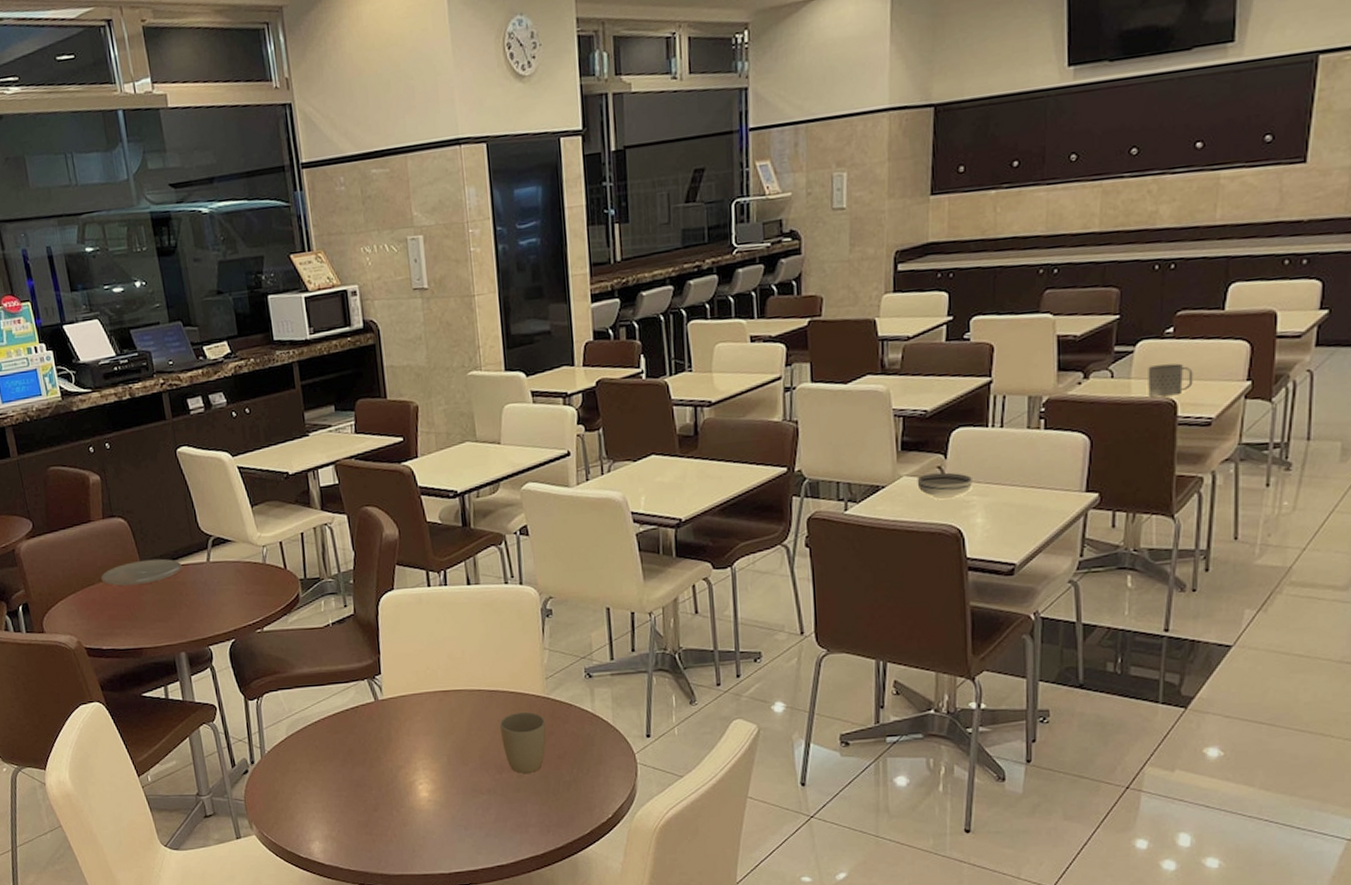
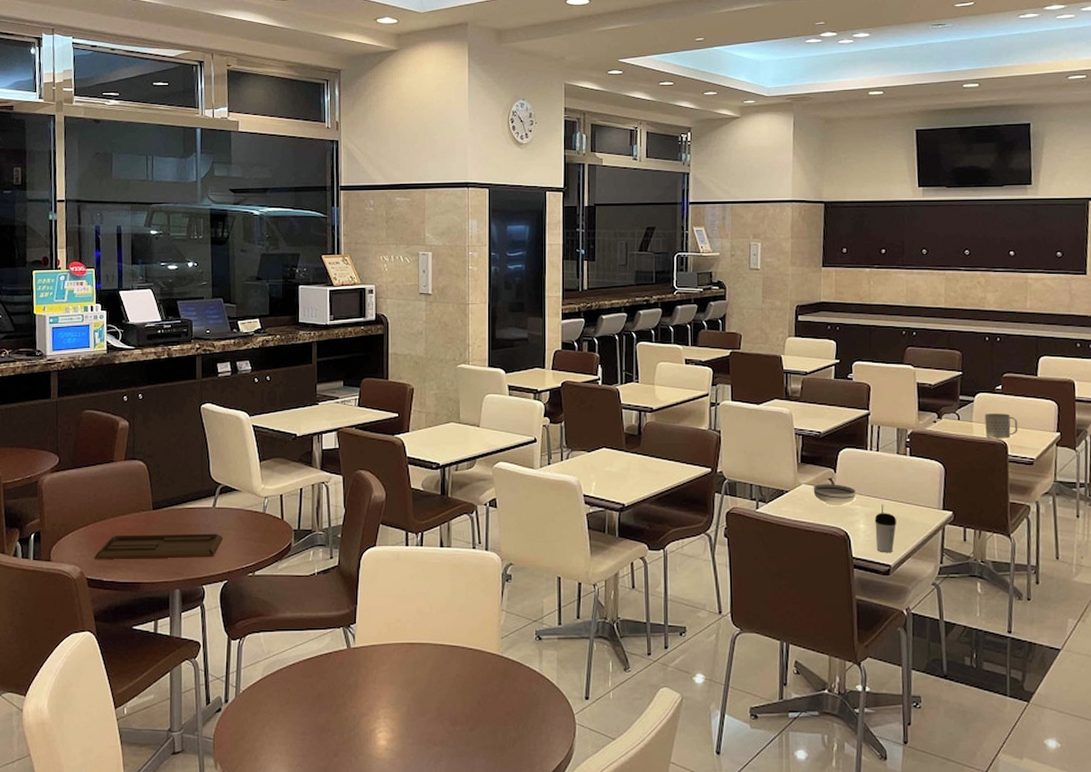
tray: none [89,590,223,627] -> present [94,533,223,559]
plate: present [101,558,182,587] -> none [113,500,189,524]
cup: present [499,711,546,773] -> none [457,668,499,727]
beverage cup: none [996,491,1024,550] -> present [875,504,896,553]

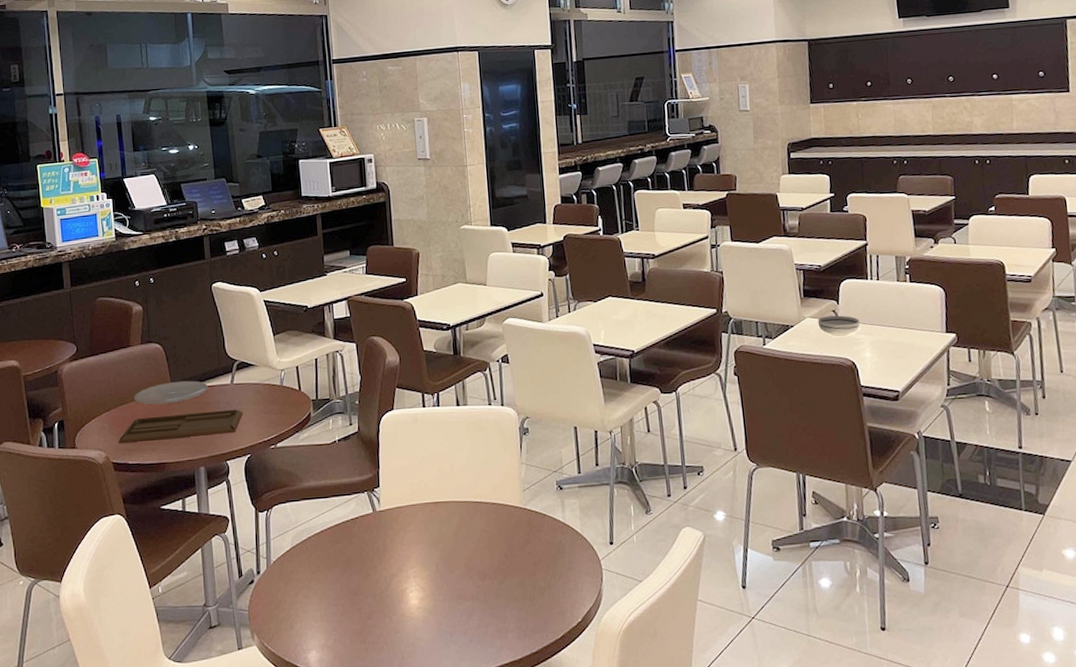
plate: none [113,500,189,524] -> present [134,380,208,406]
beverage cup: present [875,504,896,553] -> none [880,331,902,379]
mug: present [984,414,1018,439] -> none [980,234,1014,260]

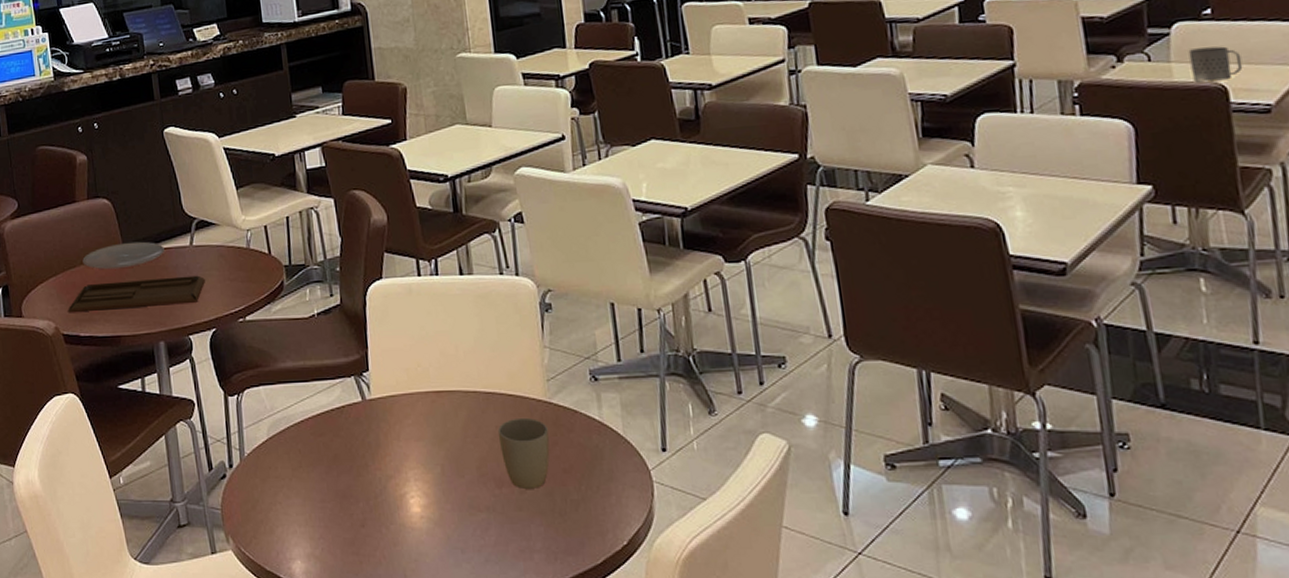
cup: none [482,521,524,580] -> present [497,417,550,489]
bowl: present [817,315,861,338] -> none [943,161,1007,191]
mug: none [980,234,1014,260] -> present [1188,46,1243,83]

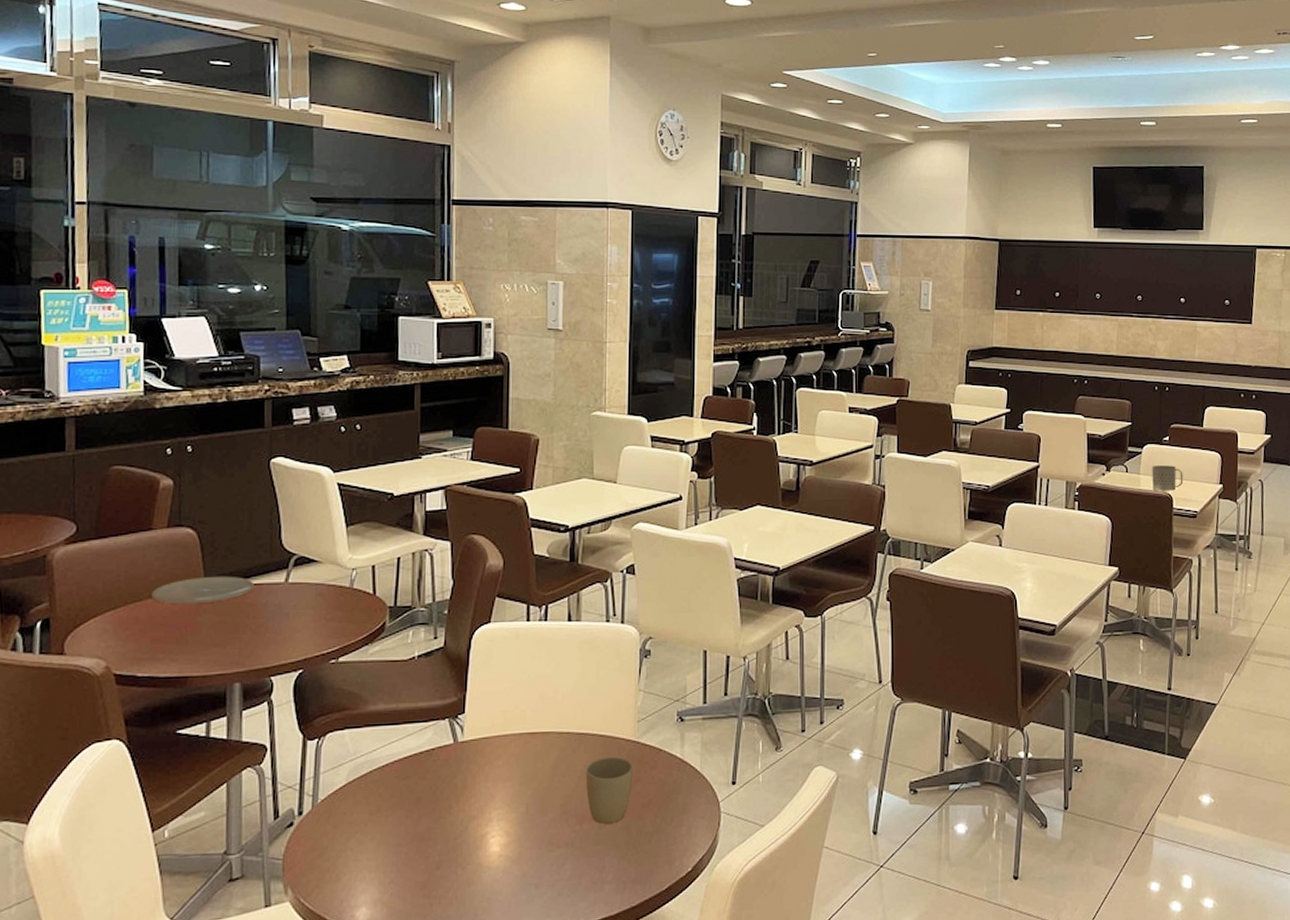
tray: present [68,275,205,312] -> none [125,614,297,650]

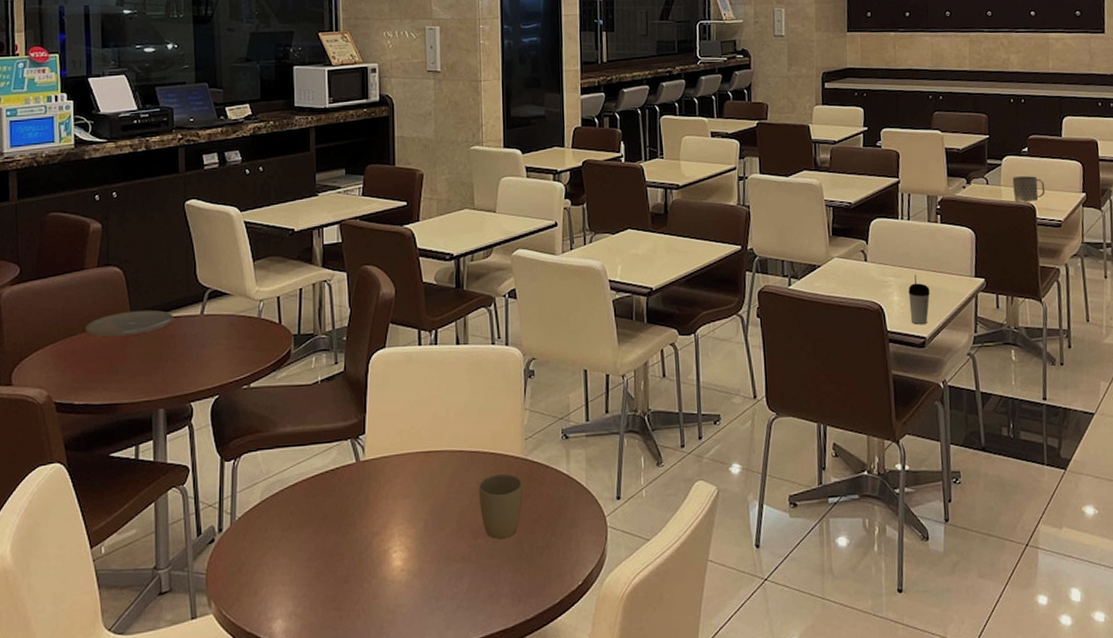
beverage cup: none [1041,561,1063,613] -> present [908,274,930,325]

